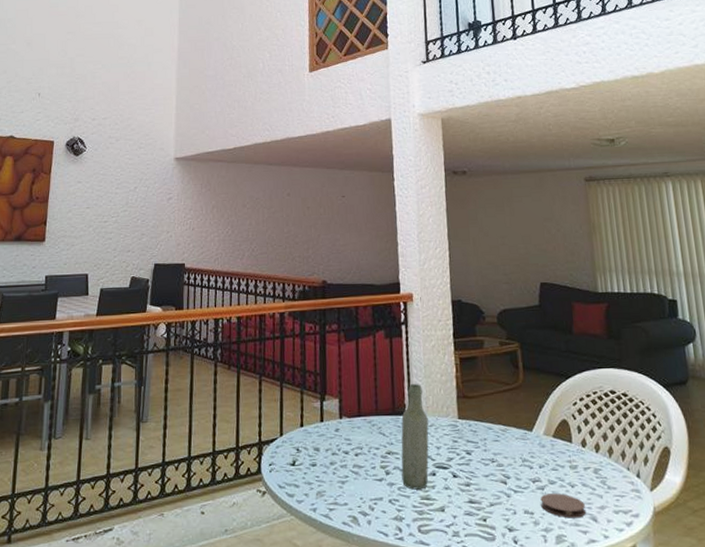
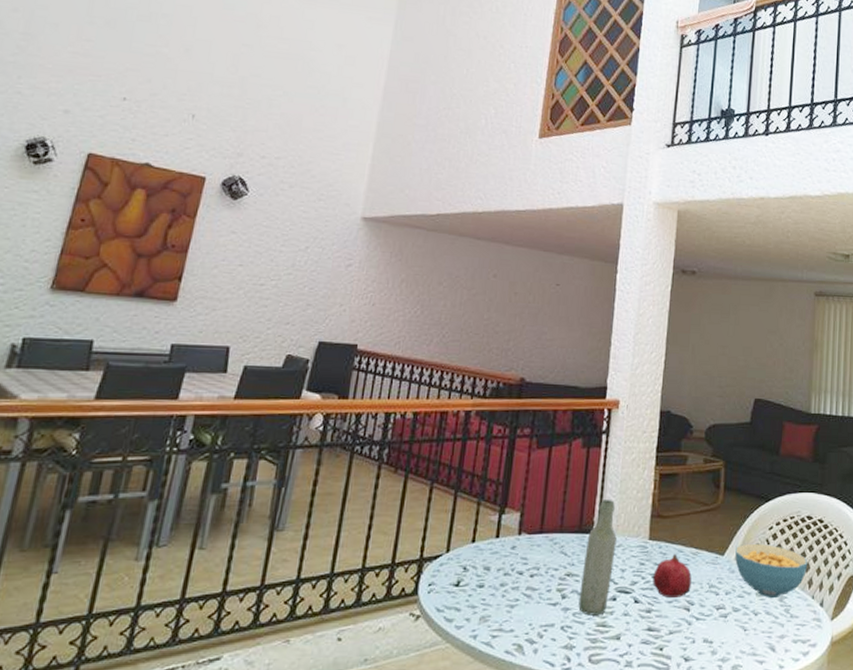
fruit: none [467,431,505,473] -> present [653,554,692,599]
coaster: present [540,493,587,518] -> none [721,621,766,648]
cereal bowl: none [543,418,618,470] -> present [735,543,808,598]

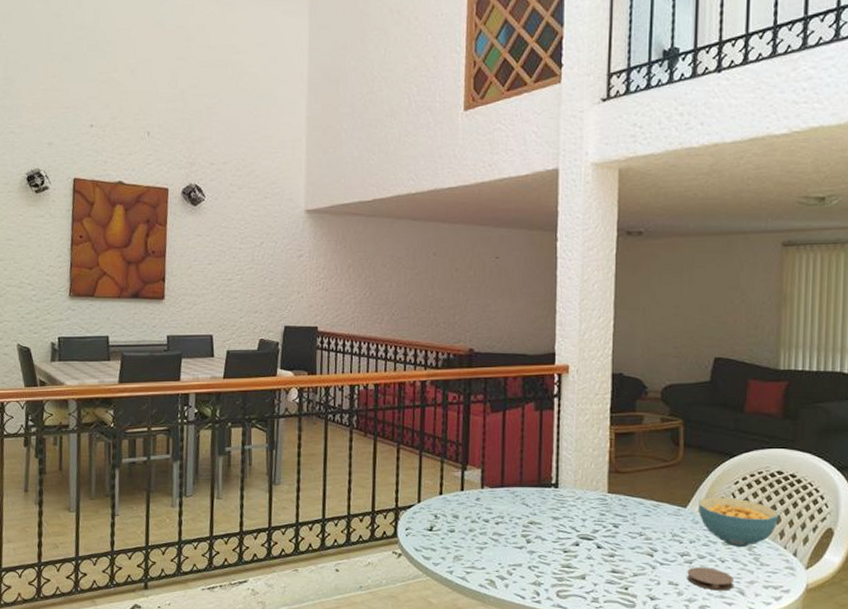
bottle: present [578,500,617,616] -> none [543,457,575,558]
fruit: present [653,554,692,599] -> none [614,506,654,546]
coaster: none [721,621,766,648] -> present [687,567,735,591]

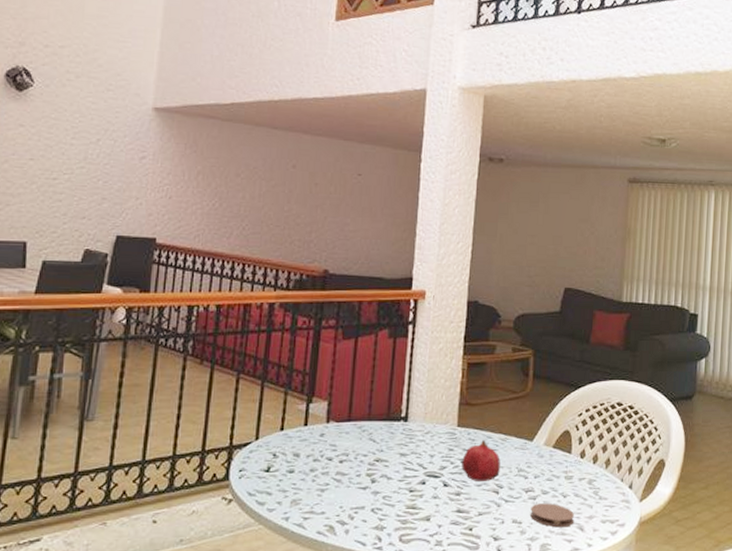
fruit: none [614,506,654,546] -> present [462,440,501,482]
cereal bowl: present [699,497,779,547] -> none [544,429,618,481]

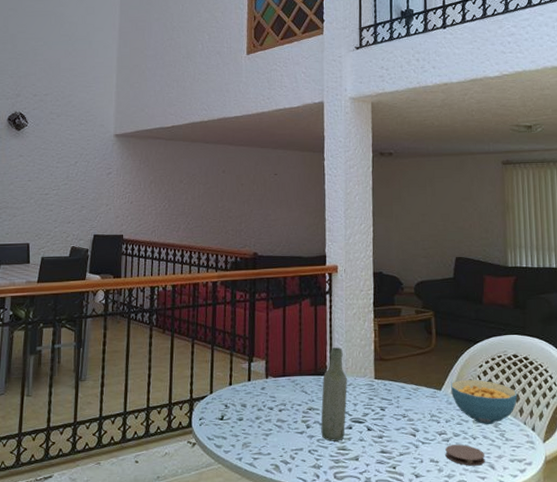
bottle: none [388,389,425,499] -> present [321,348,347,442]
fruit: present [462,440,501,482] -> none [381,390,415,427]
cereal bowl: none [544,429,618,481] -> present [451,379,518,424]

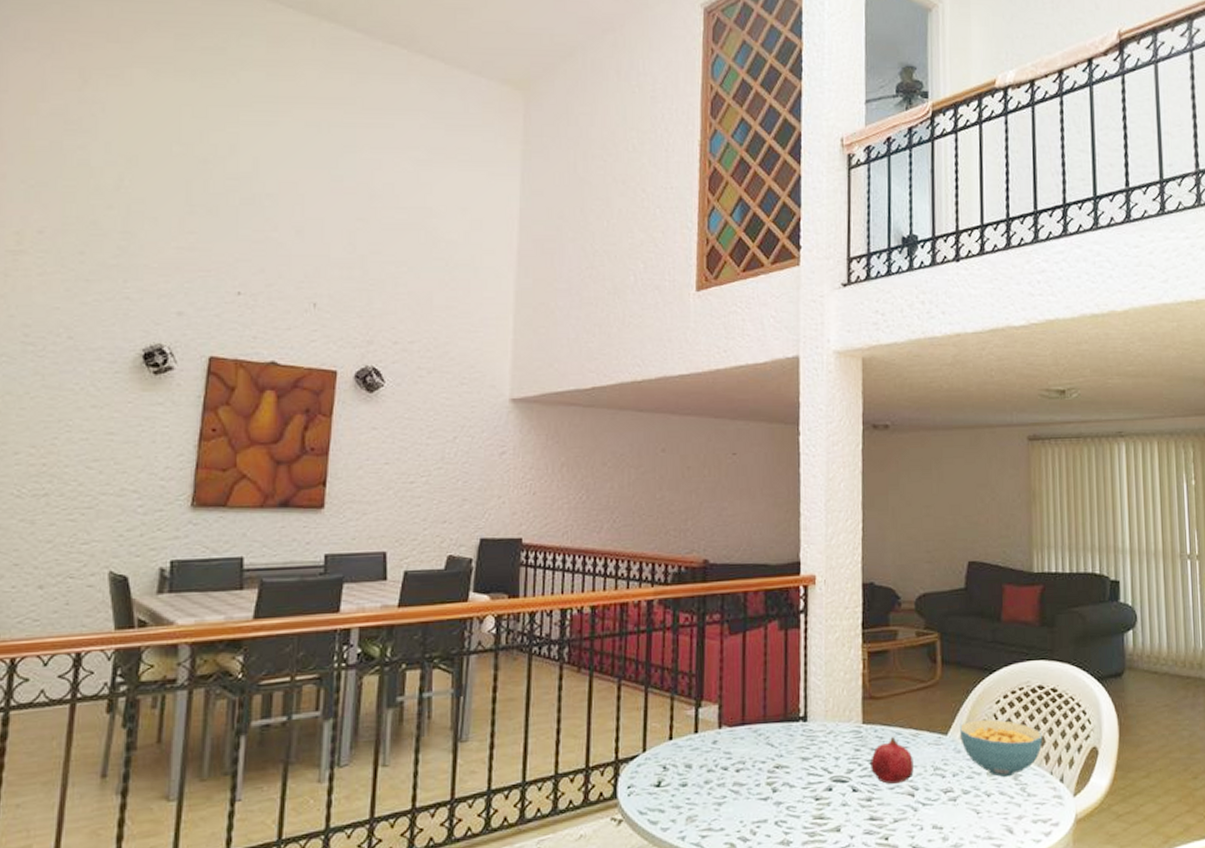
bottle: present [321,348,347,442] -> none [791,684,827,809]
fruit: none [381,390,415,427] -> present [871,737,914,785]
coaster: present [445,444,486,466] -> none [952,804,1002,831]

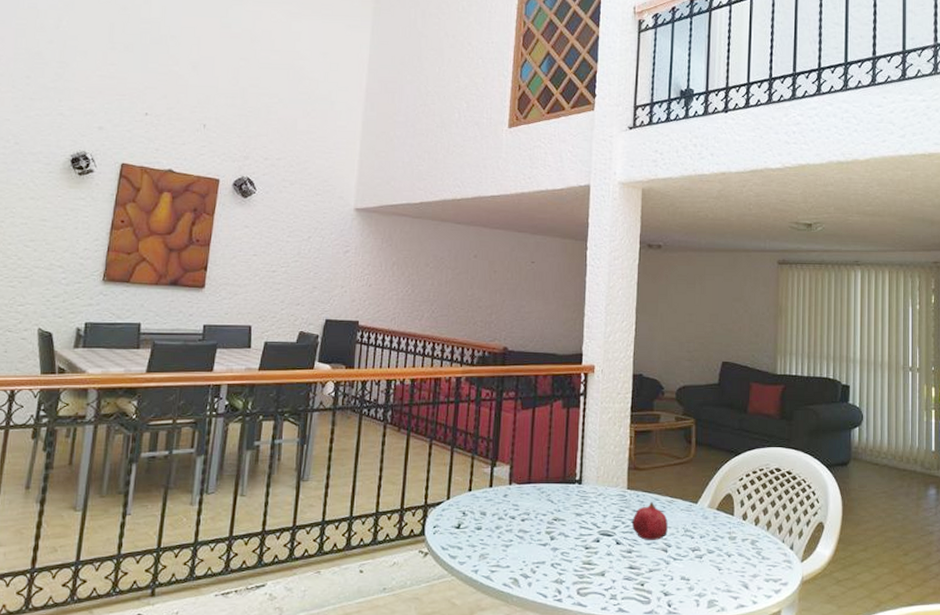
cereal bowl: present [960,719,1043,777] -> none [708,493,778,541]

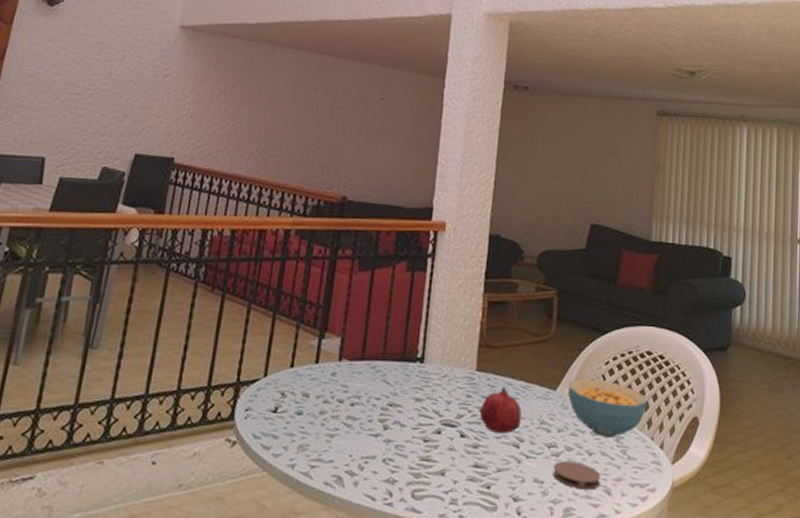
coaster: none [697,562,740,585] -> present [553,461,601,490]
cereal bowl: none [708,493,778,541] -> present [568,378,647,437]

